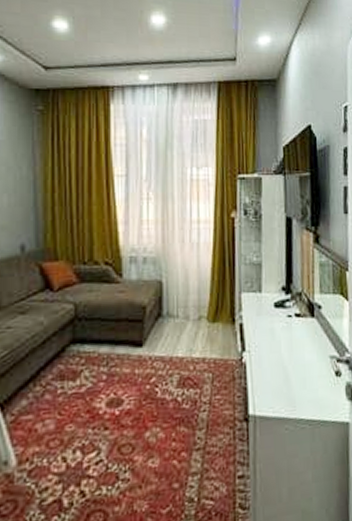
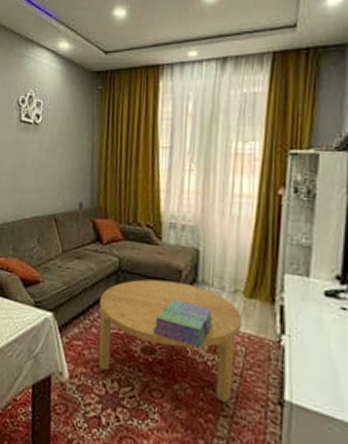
coffee table: none [52,319,208,443] -> present [98,279,243,403]
stack of books: none [119,338,181,385] -> present [153,299,214,348]

